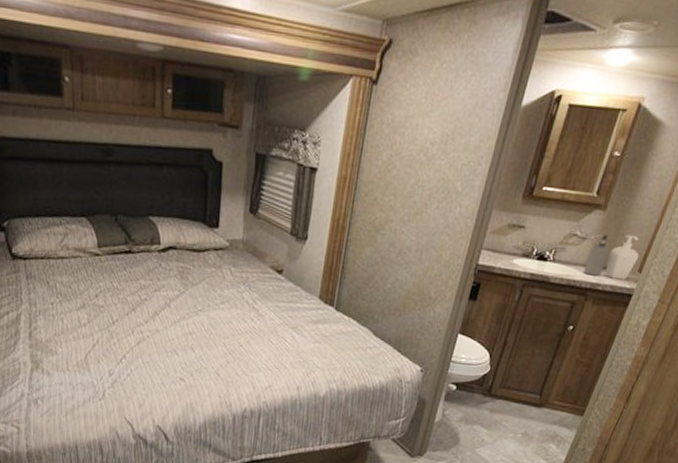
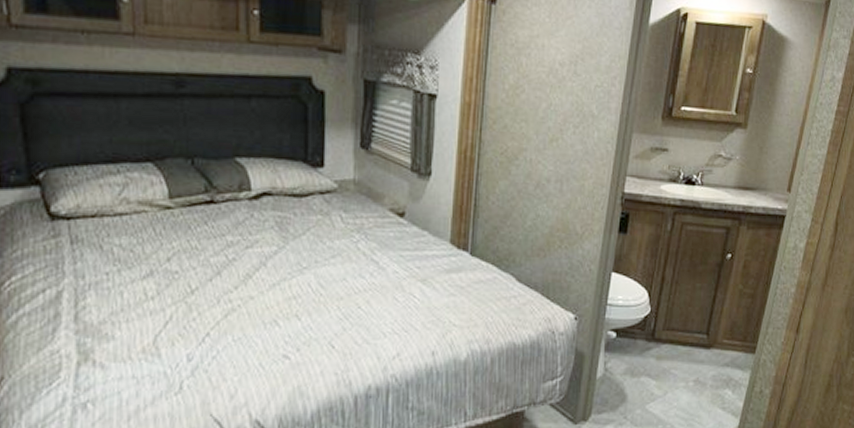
soap dispenser: present [583,234,611,276] -> none [733,153,757,198]
soap bottle: present [605,235,639,280] -> none [755,153,786,200]

